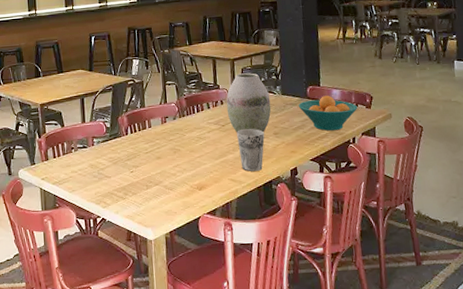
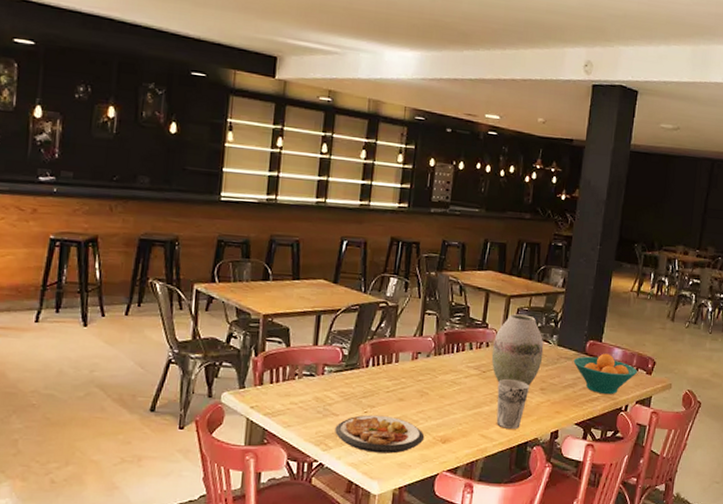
plate: none [110,173,184,205] -> present [335,414,425,454]

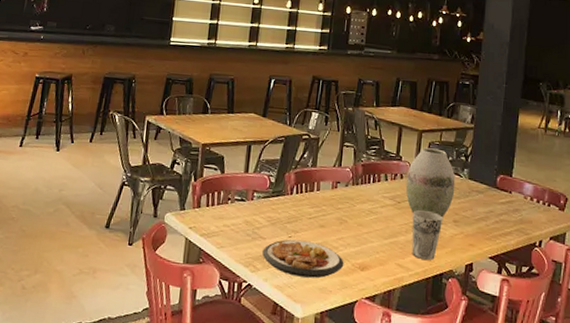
fruit bowl: present [573,353,637,395] -> none [485,188,549,230]

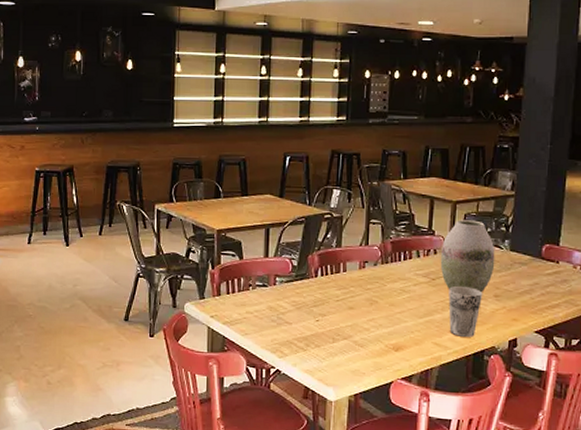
plate: present [262,239,344,278] -> none [289,323,377,361]

